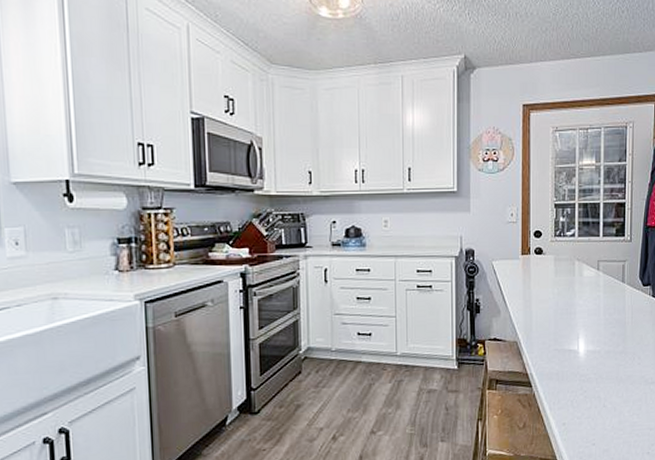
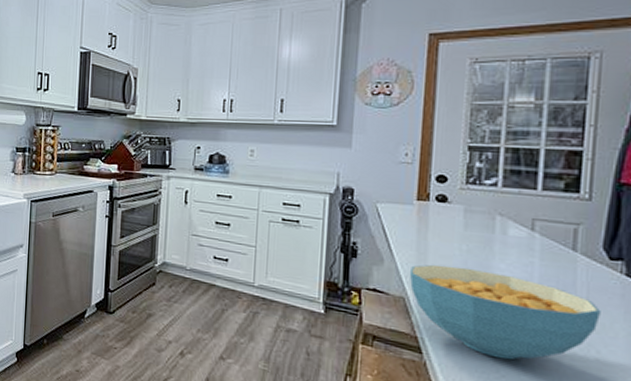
cereal bowl: none [519,307,640,378] -> present [409,264,601,360]

